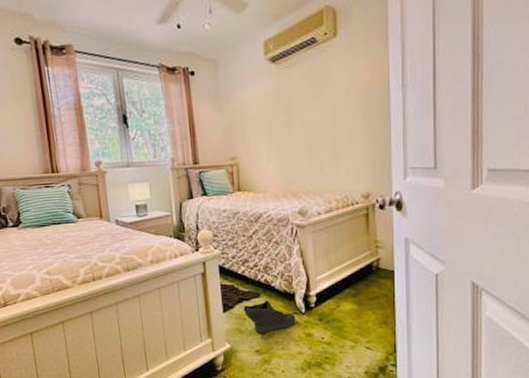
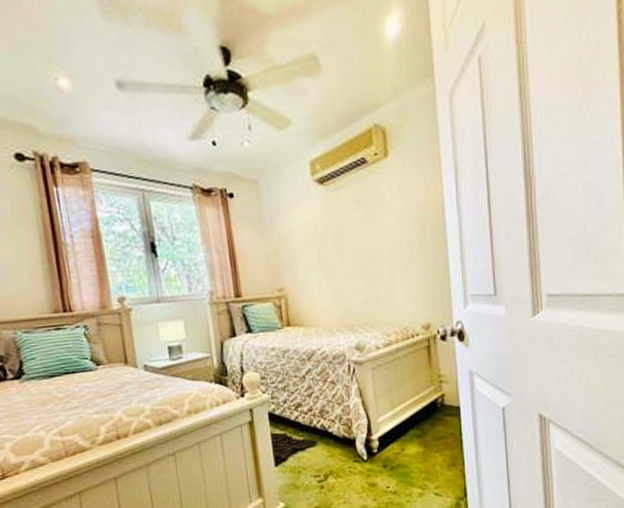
sneaker: present [243,301,296,333] -> none [298,449,358,487]

